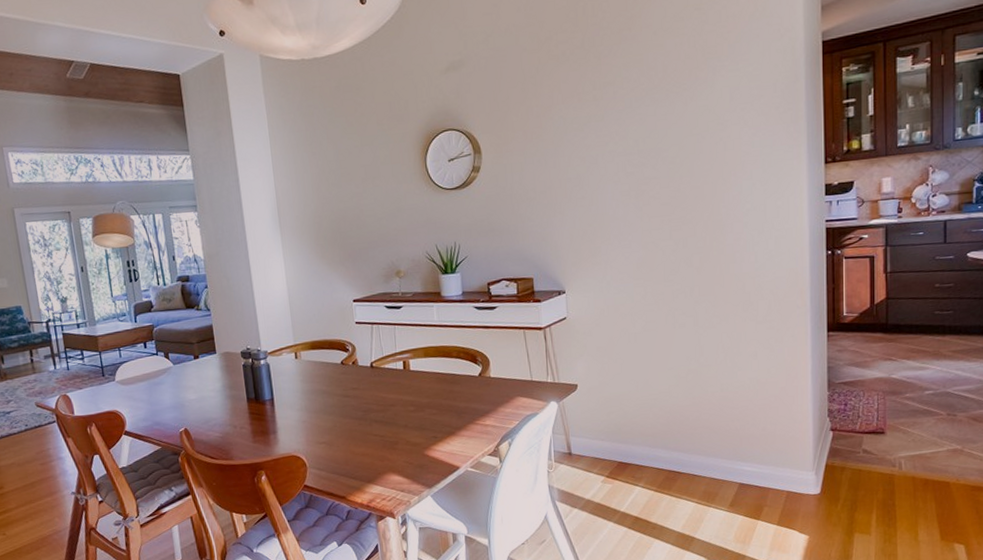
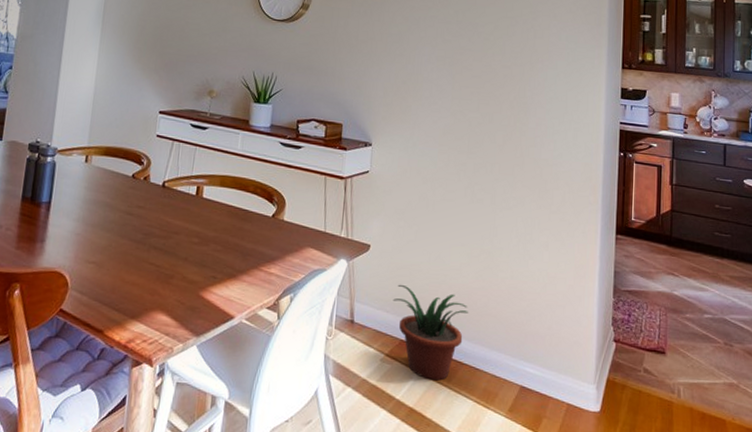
potted plant: none [606,414,681,491] -> present [393,284,468,381]

